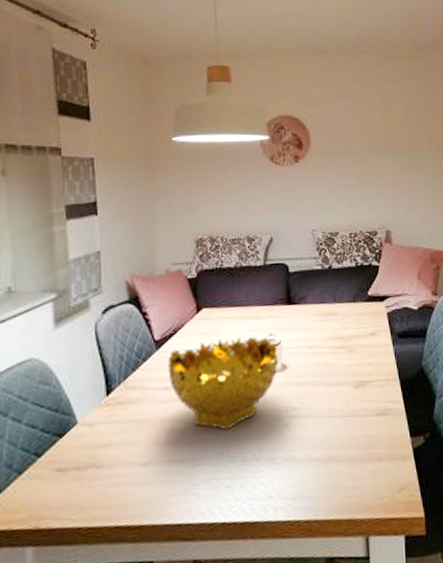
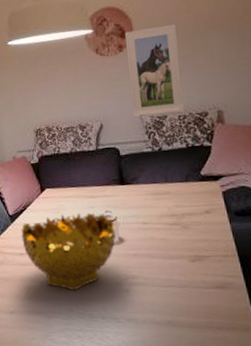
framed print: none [301,141,355,232] -> present [124,23,184,117]

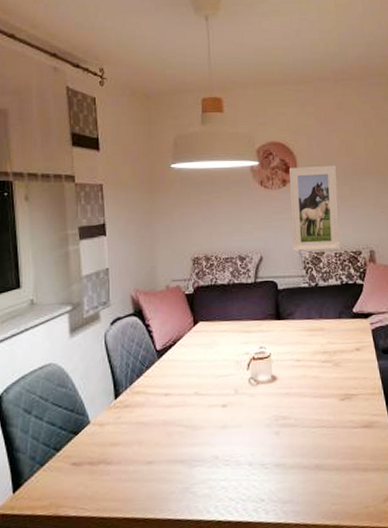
decorative bowl: present [21,213,116,291] -> none [168,349,269,435]

